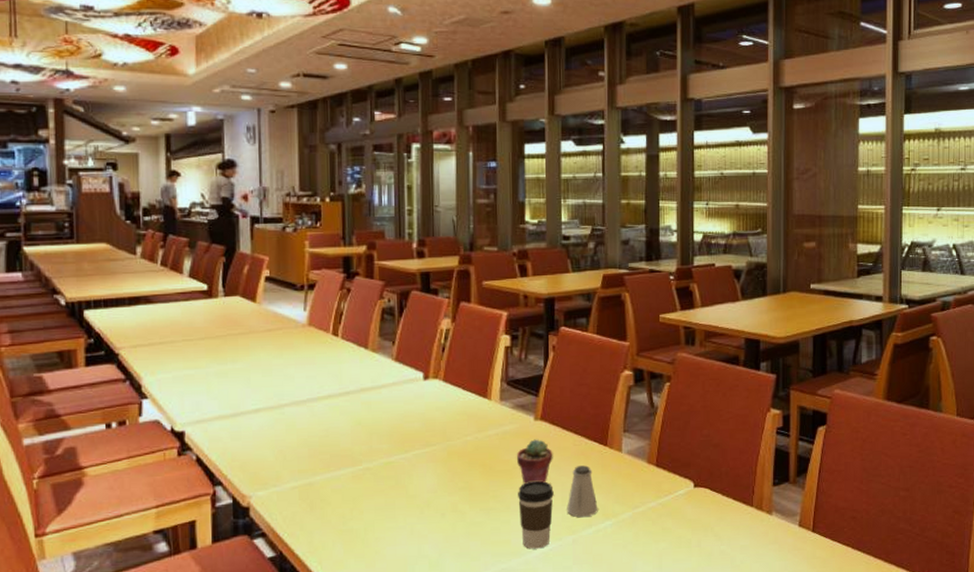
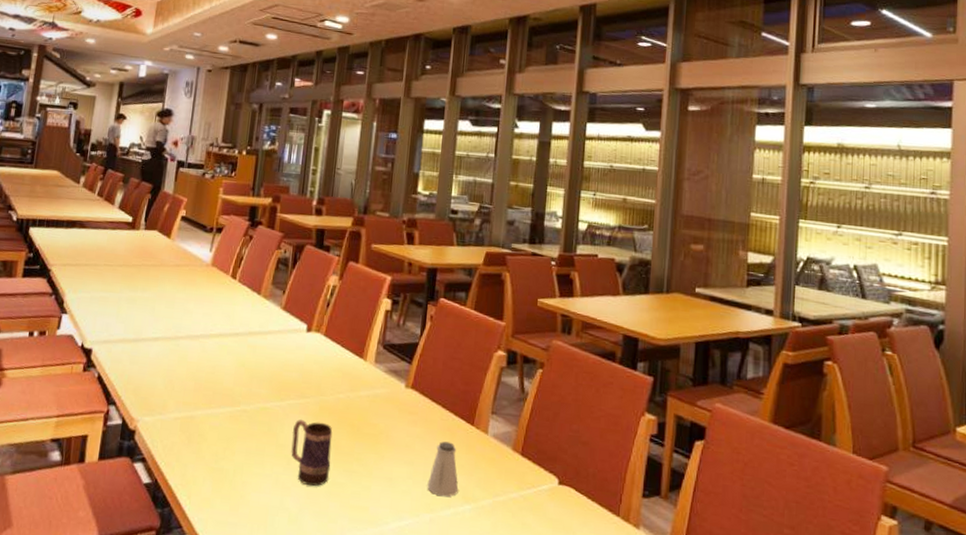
mug: none [422,467,467,531] -> present [291,420,333,487]
potted succulent: present [516,439,553,485] -> none [383,407,420,453]
coffee cup: present [518,480,554,549] -> none [380,449,416,522]

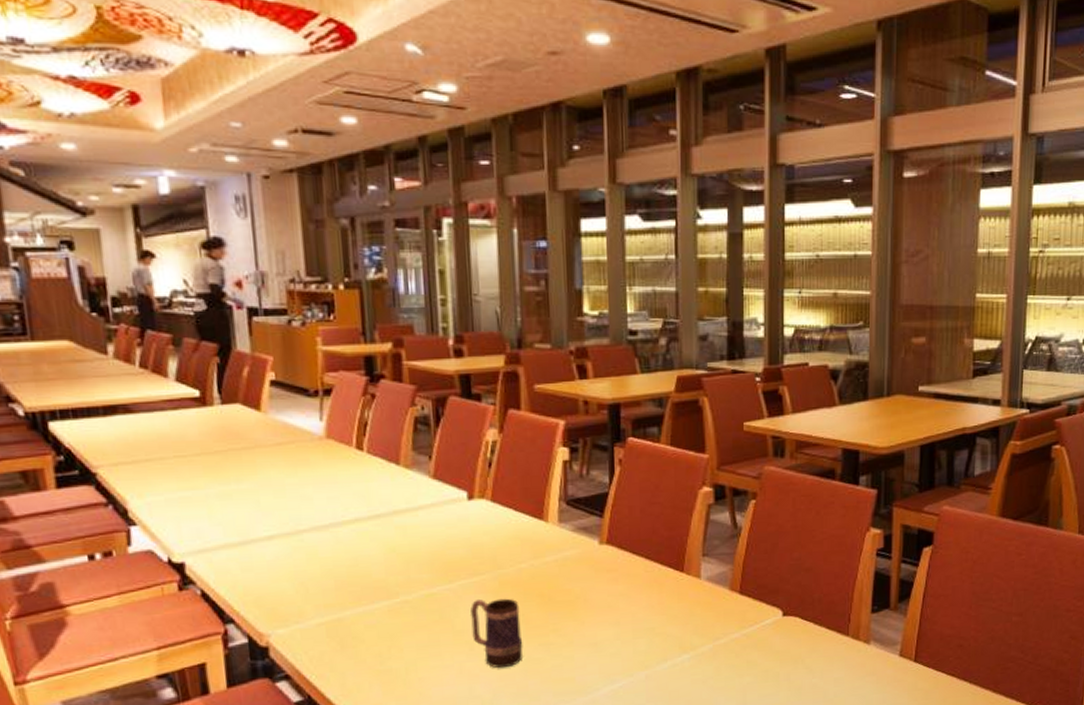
saltshaker: present [427,441,459,497] -> none [638,594,674,652]

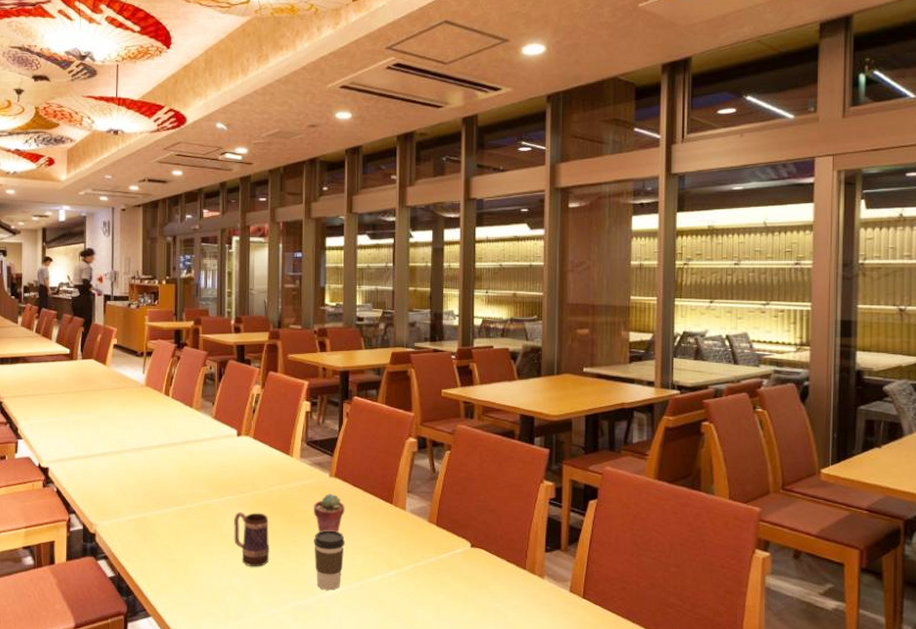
potted succulent: none [579,565,622,617] -> present [313,493,345,533]
coffee cup: none [582,611,623,687] -> present [314,530,345,590]

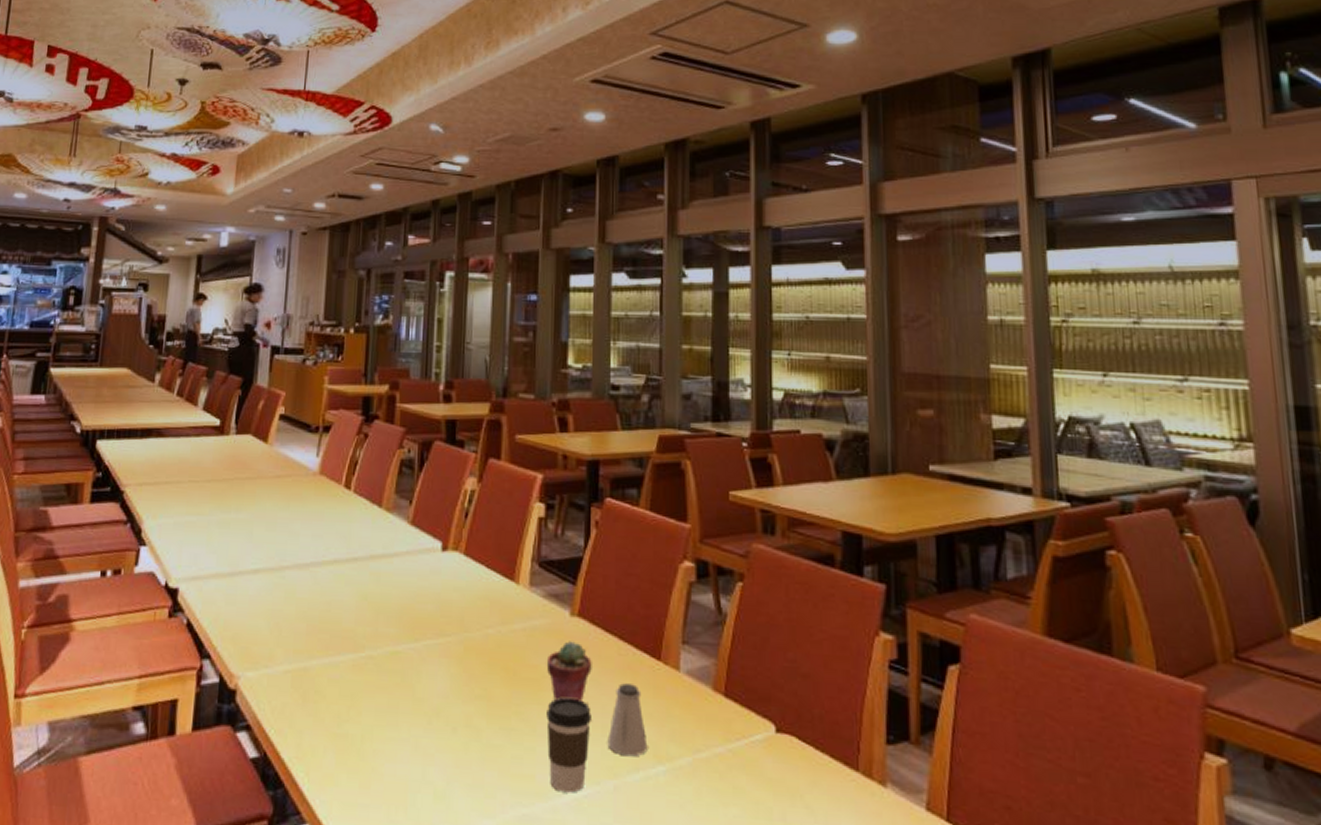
mug: present [234,512,270,567] -> none [432,665,483,752]
saltshaker: none [356,520,384,566] -> present [607,683,648,757]

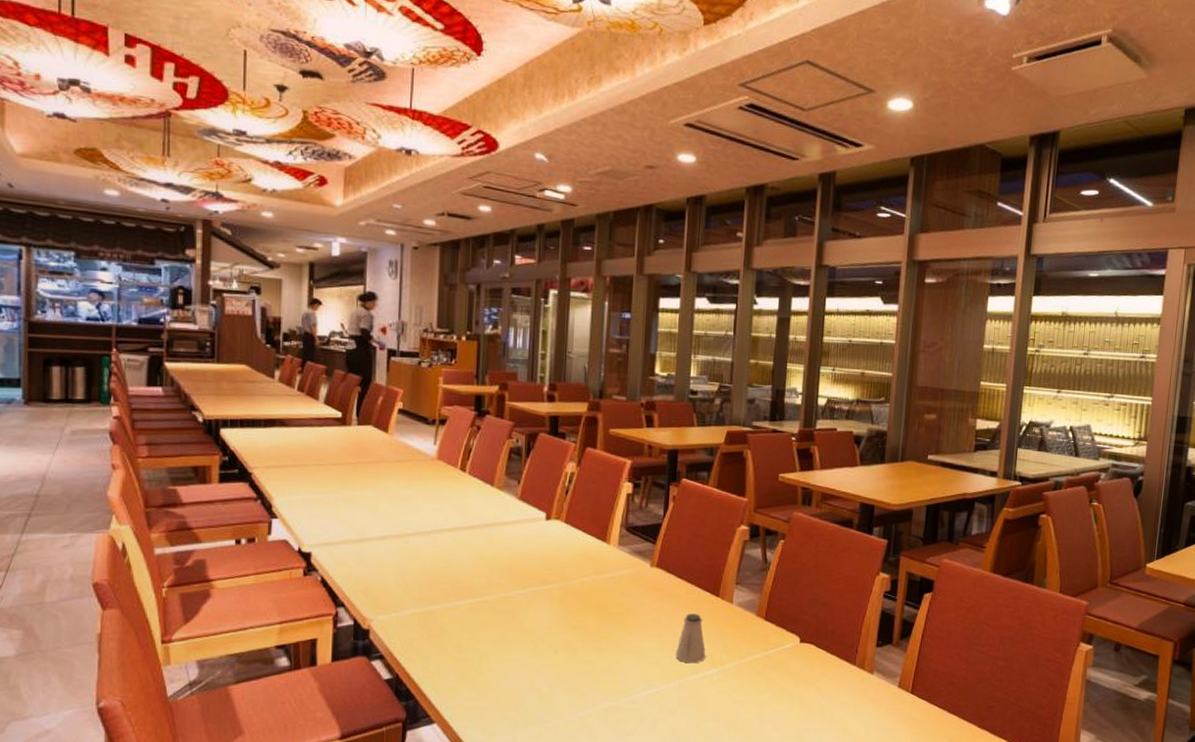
potted succulent: present [546,641,592,701] -> none [630,585,666,628]
coffee cup: present [546,697,591,793] -> none [629,625,664,690]

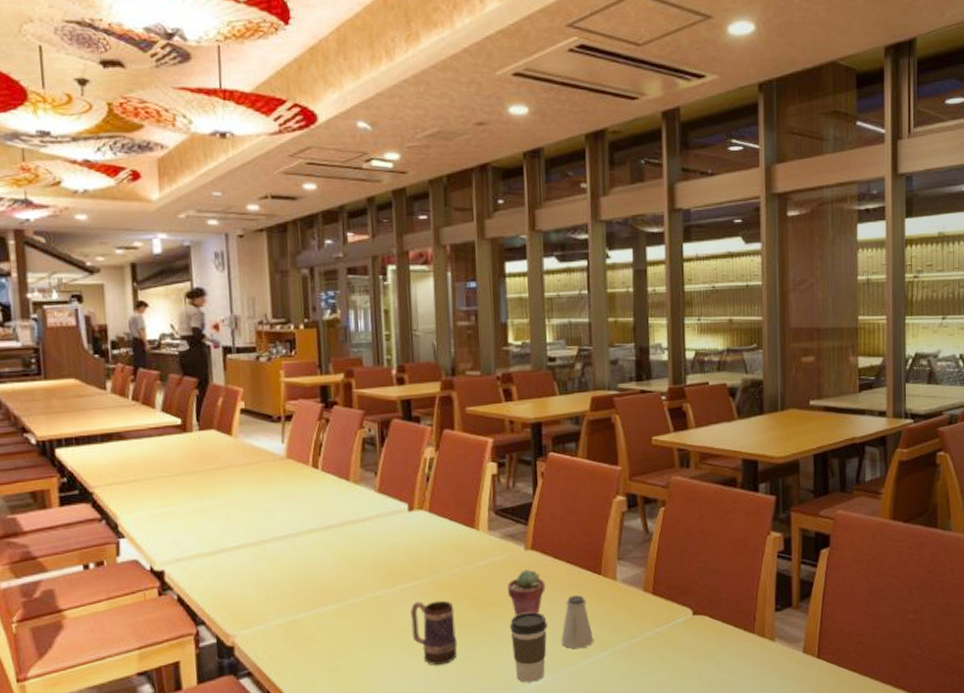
mug: none [537,605,579,666] -> present [411,600,458,666]
coffee cup: none [629,625,664,690] -> present [510,612,547,683]
potted succulent: none [630,585,666,628] -> present [507,569,545,617]

